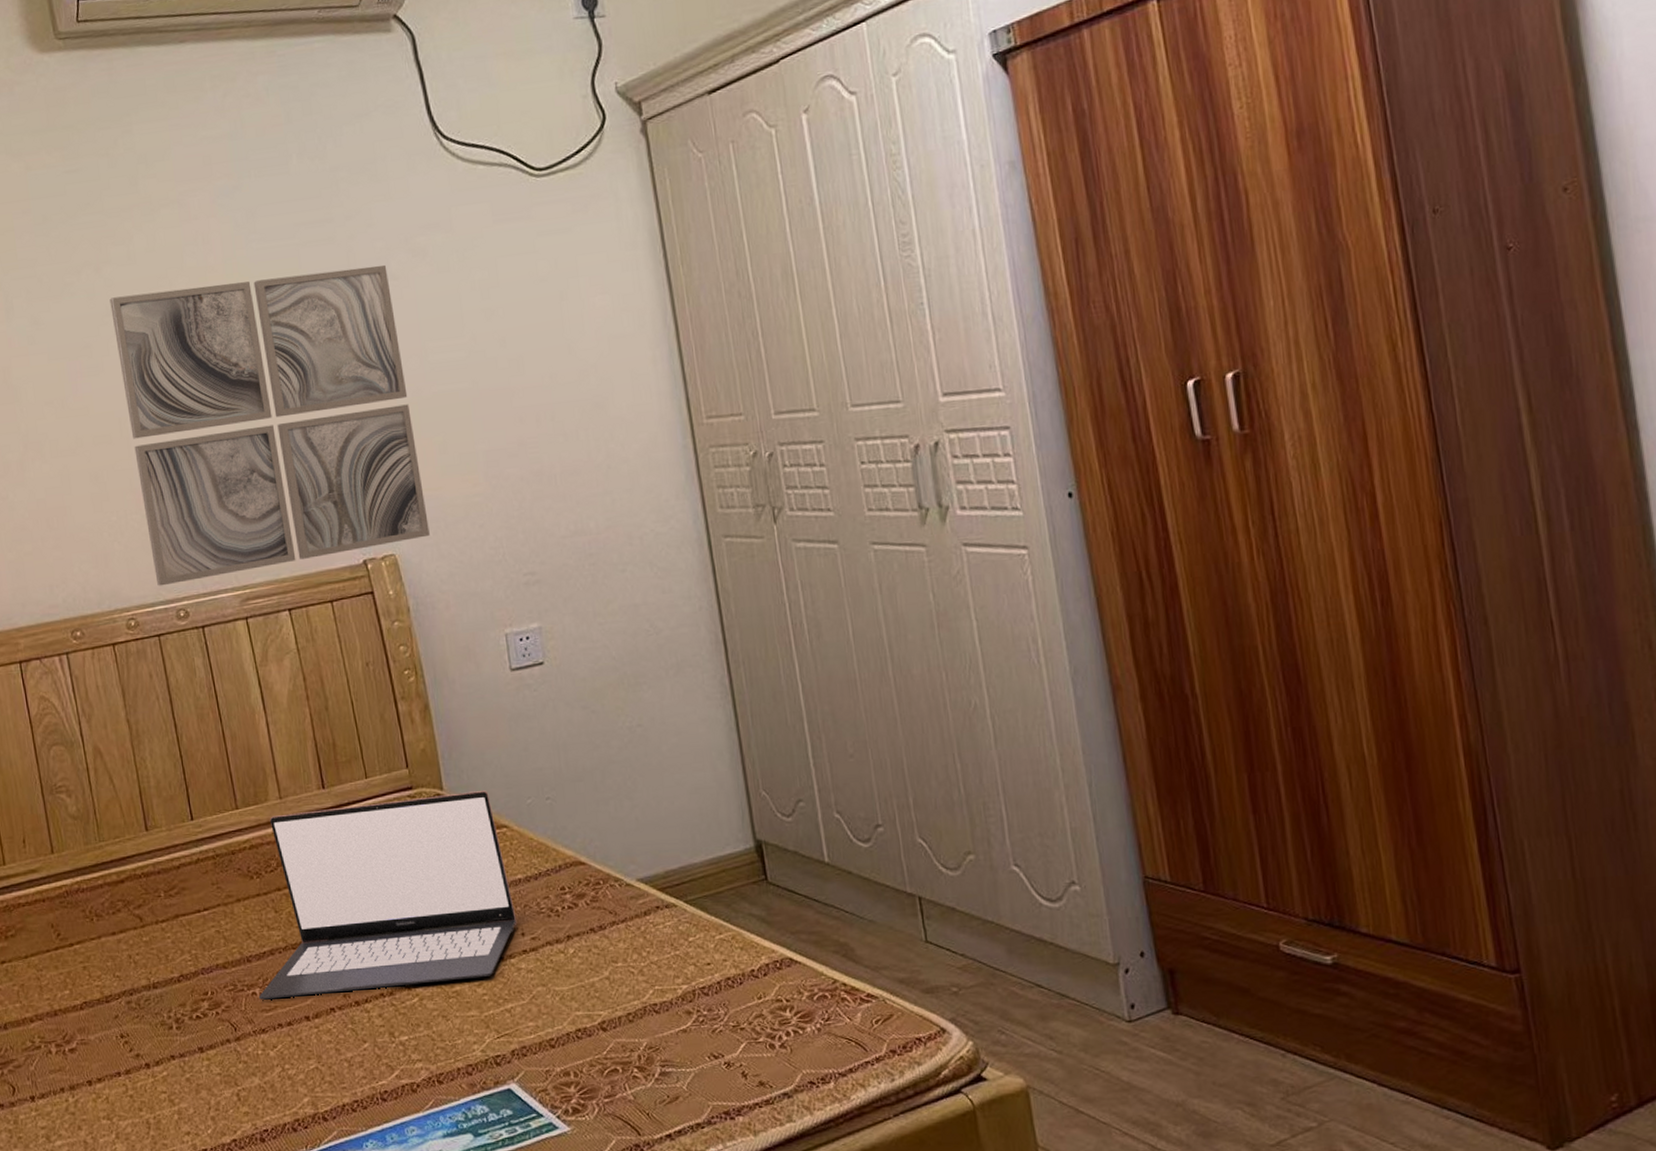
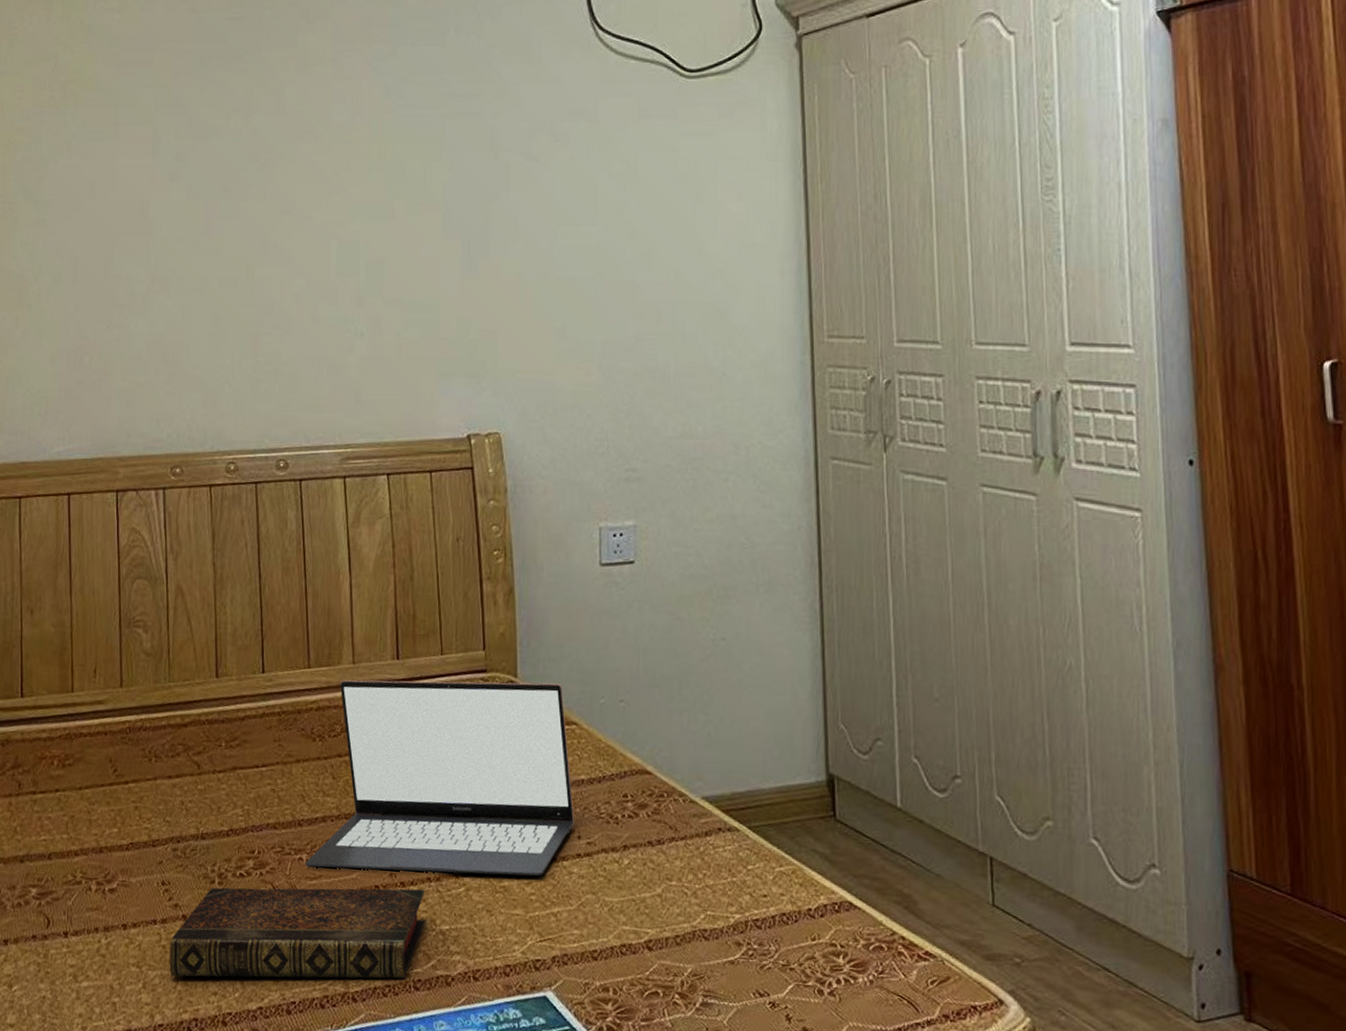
wall art: present [110,264,430,586] -> none [254,144,537,434]
book: none [136,1005,385,1123] -> present [169,887,426,979]

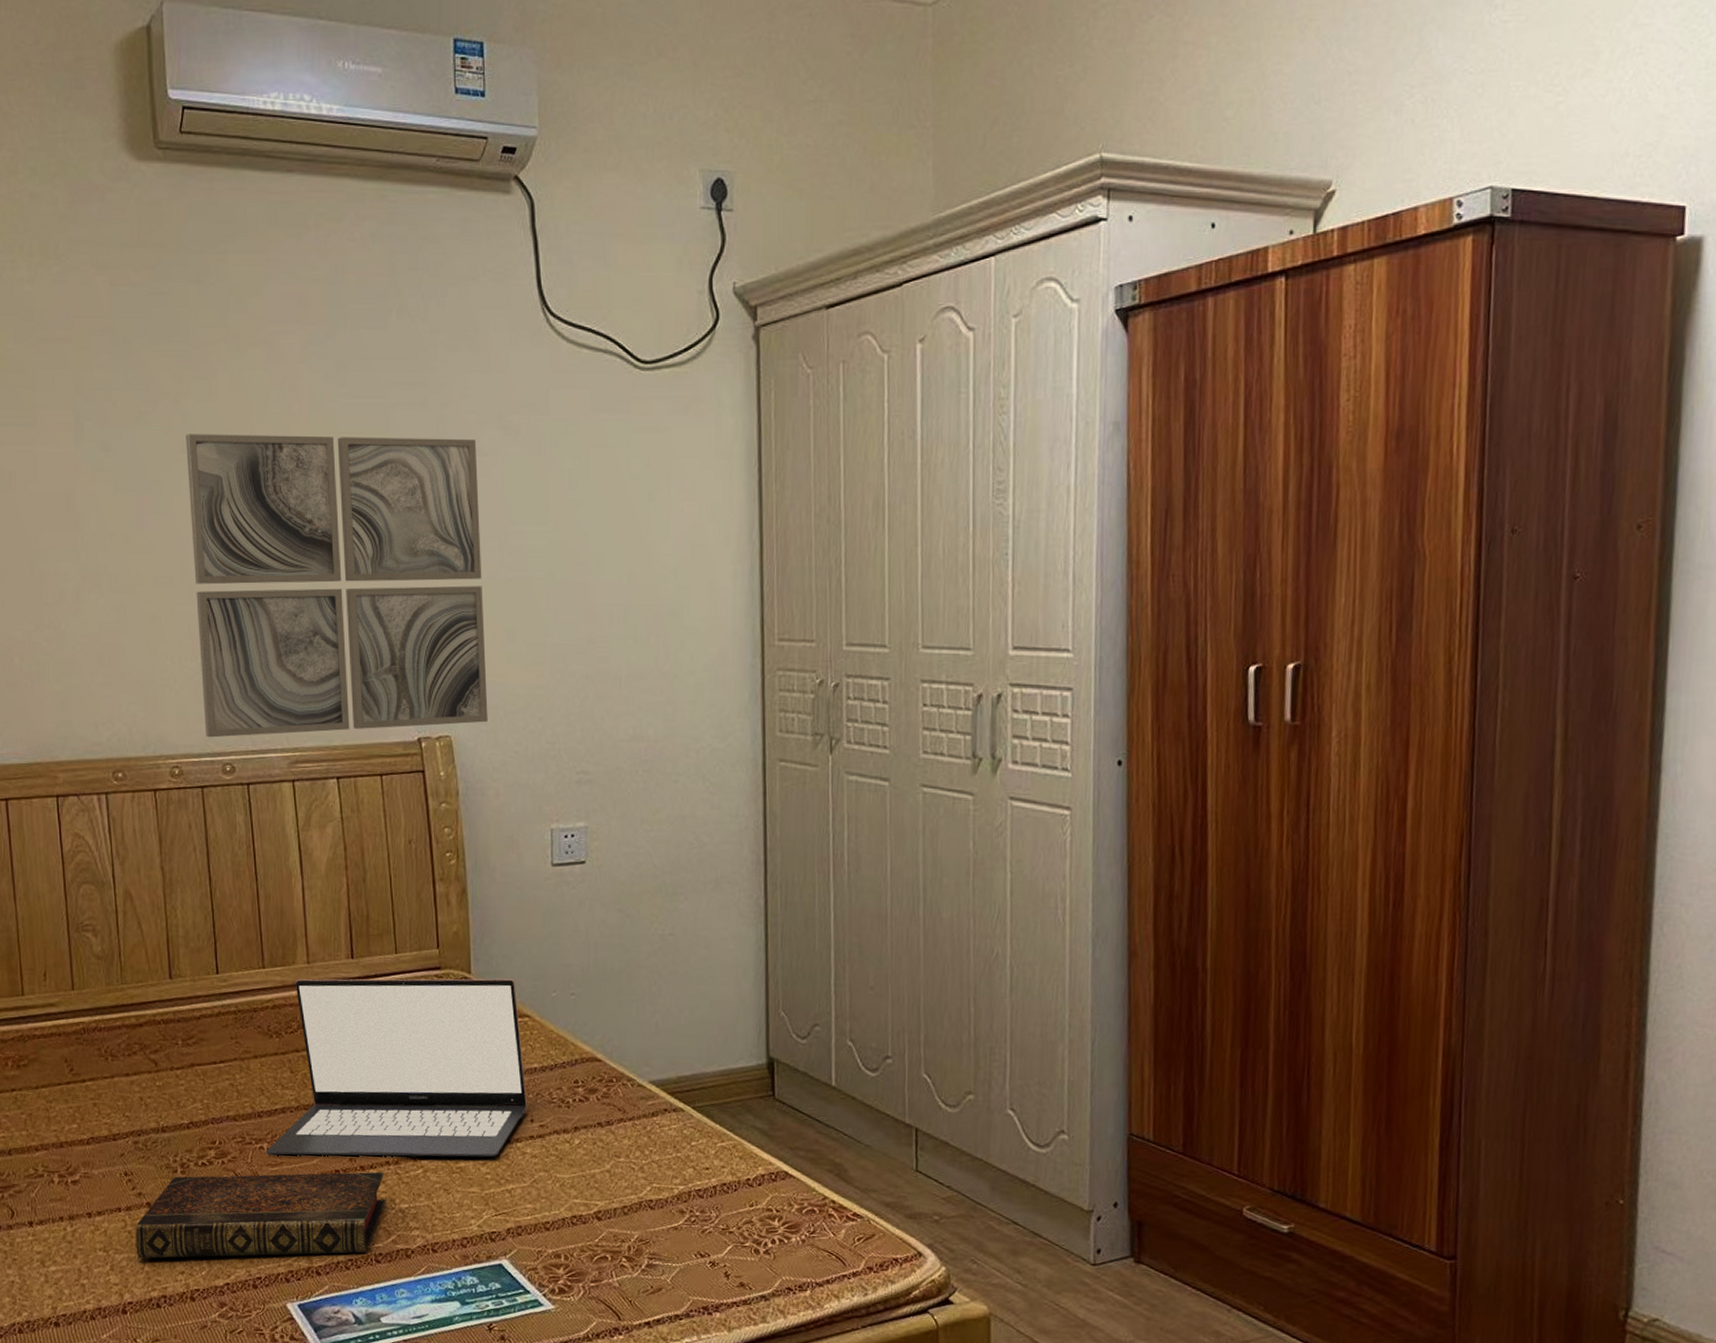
wall art: none [254,144,537,434] -> present [186,434,488,738]

